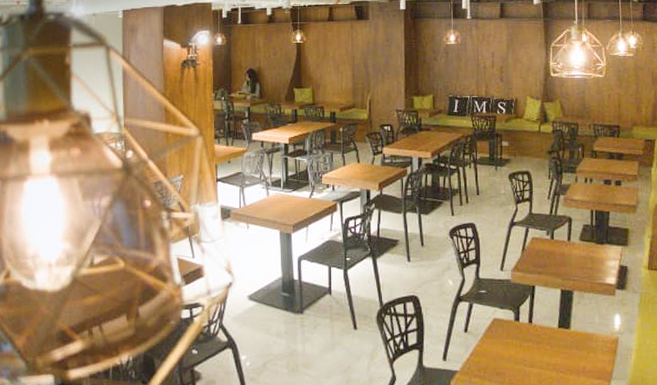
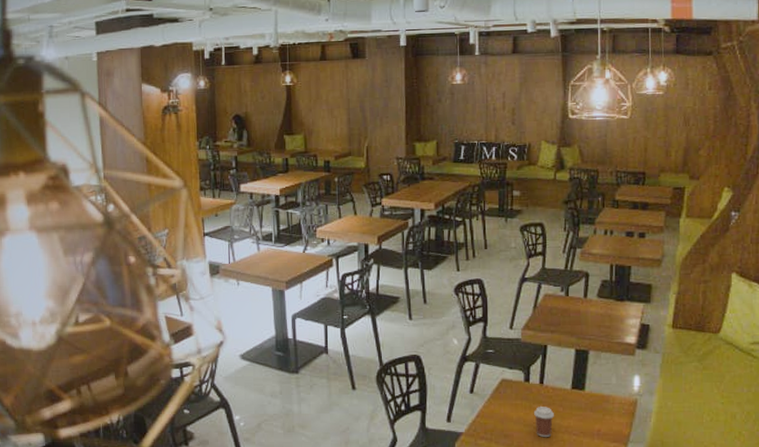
coffee cup: none [524,345,542,375] -> present [534,407,554,438]

